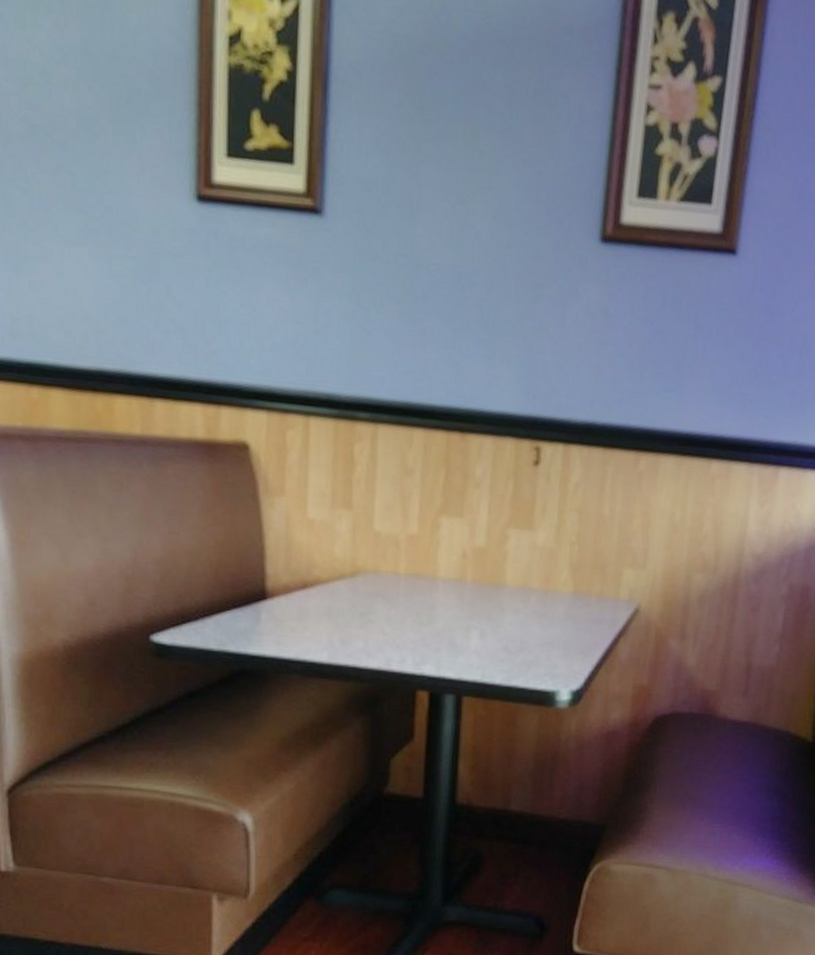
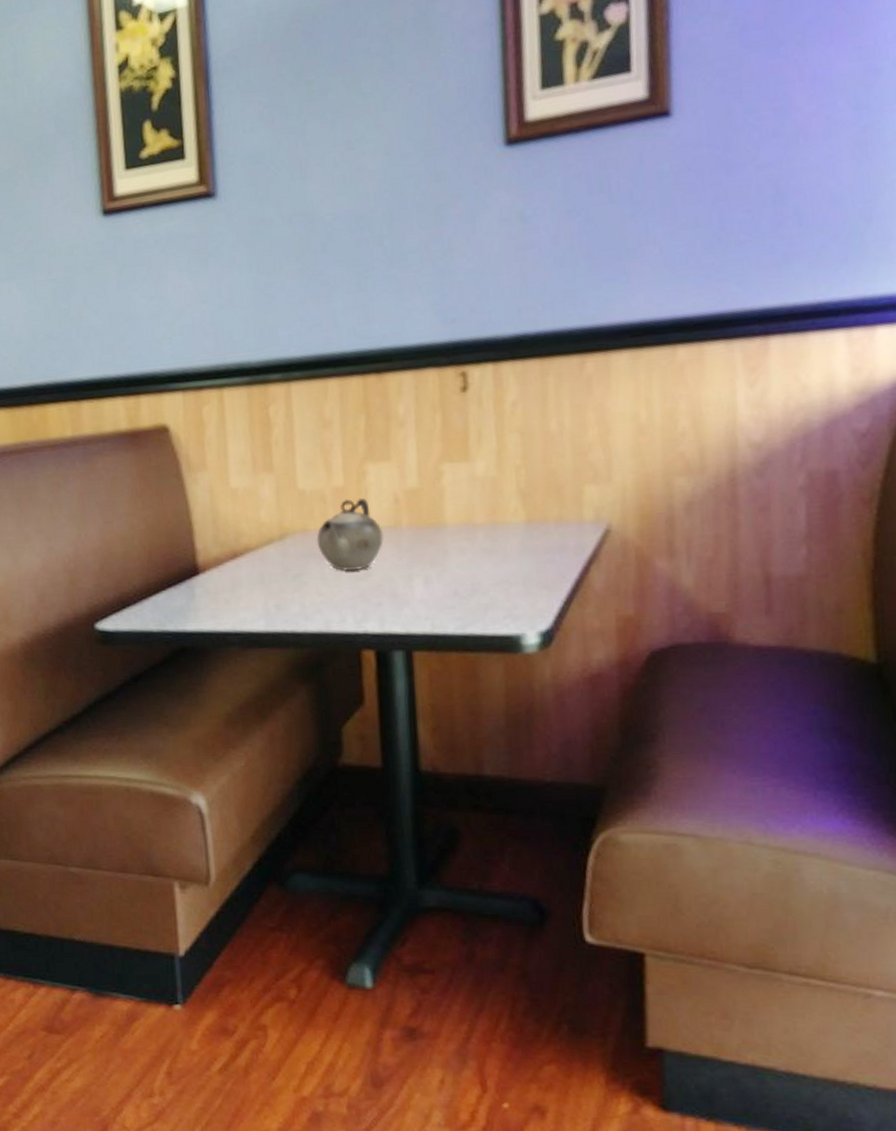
teapot: none [386,547,450,617] -> present [316,497,385,572]

